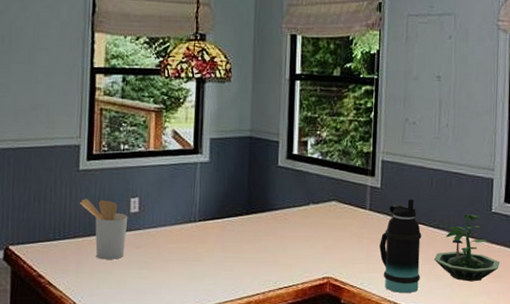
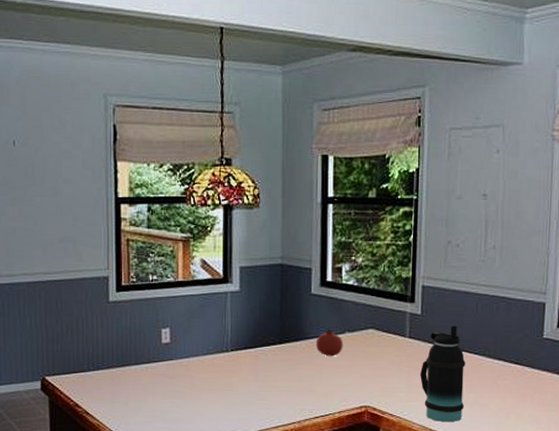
utensil holder: present [80,199,128,260] -> none [112,330,160,389]
fruit: none [281,200,308,228] -> present [315,328,343,357]
terrarium: present [434,214,500,282] -> none [479,340,552,411]

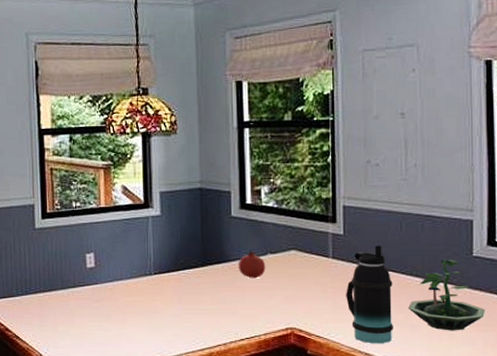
terrarium: none [479,340,552,411] -> present [408,259,486,331]

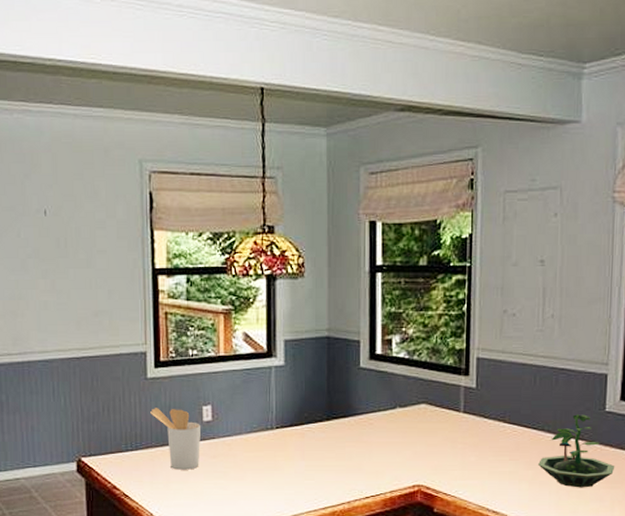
utensil holder: none [38,256,85,313] -> present [150,408,201,470]
fruit: present [238,250,266,279] -> none [365,403,394,434]
bottle: present [346,245,393,344] -> none [476,399,524,502]

